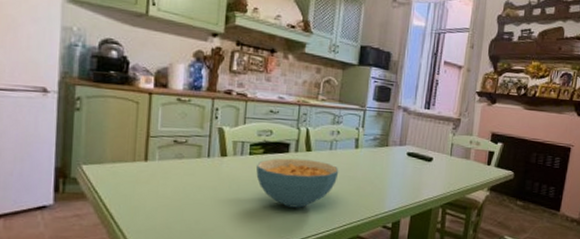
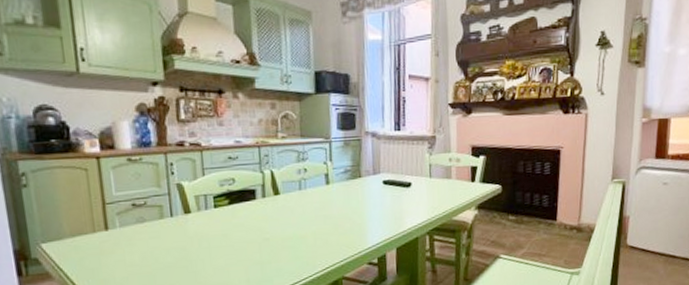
cereal bowl: present [256,158,339,208] -> none [224,203,313,258]

